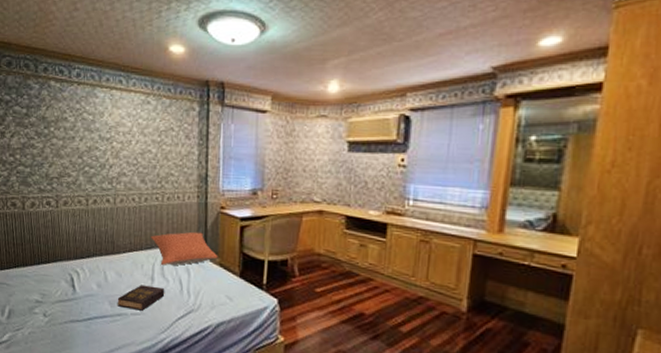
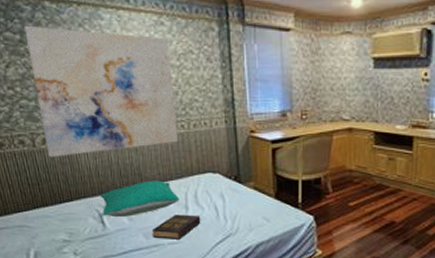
wall art: none [31,101,153,221] -> present [24,25,179,158]
pillow: none [73,249,147,283] -> present [100,180,180,217]
pillow: present [151,231,218,266] -> none [180,157,252,193]

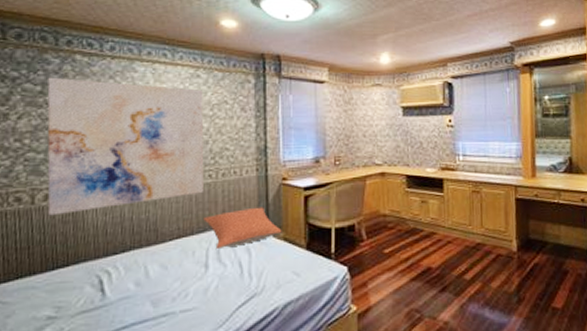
pillow: present [100,180,180,217] -> none [102,236,199,283]
hardback book: present [151,214,201,240] -> none [162,274,222,306]
pillow: none [180,157,252,193] -> present [204,207,282,248]

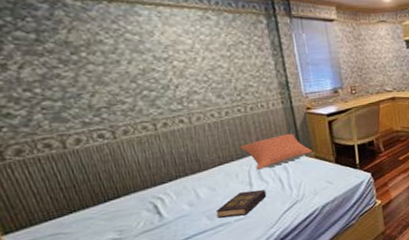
wall art: present [47,77,205,216] -> none [40,23,237,158]
hardback book: none [162,274,222,306] -> present [215,189,267,218]

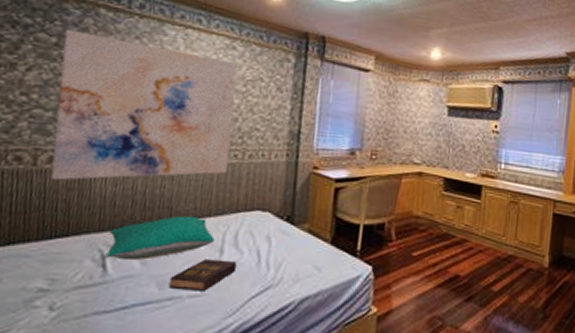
wall art: none [40,23,237,158] -> present [50,28,238,181]
pillow: none [153,163,243,207] -> present [105,216,215,260]
pillow: present [240,133,313,170] -> none [223,194,307,234]

